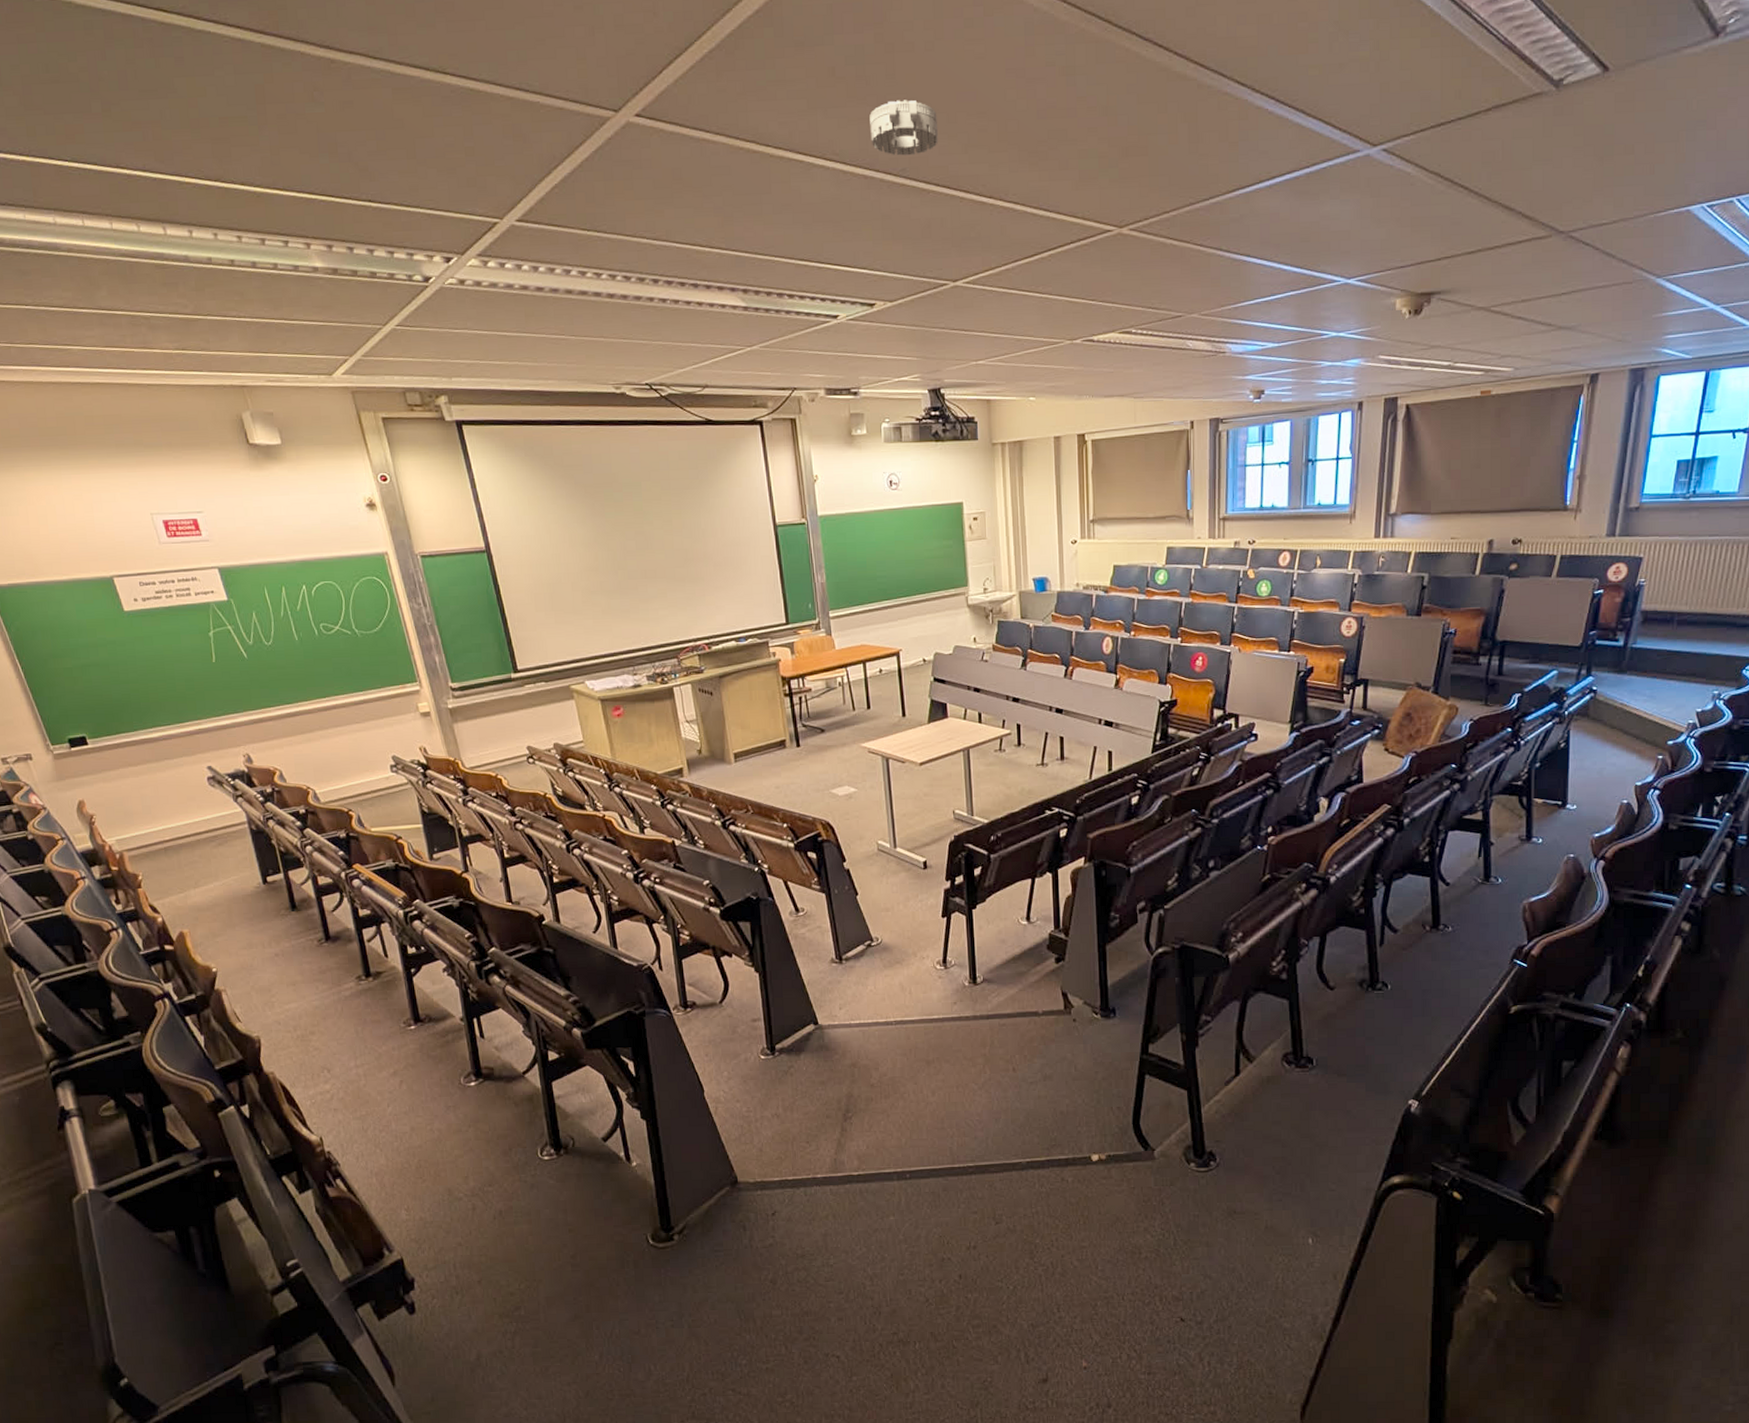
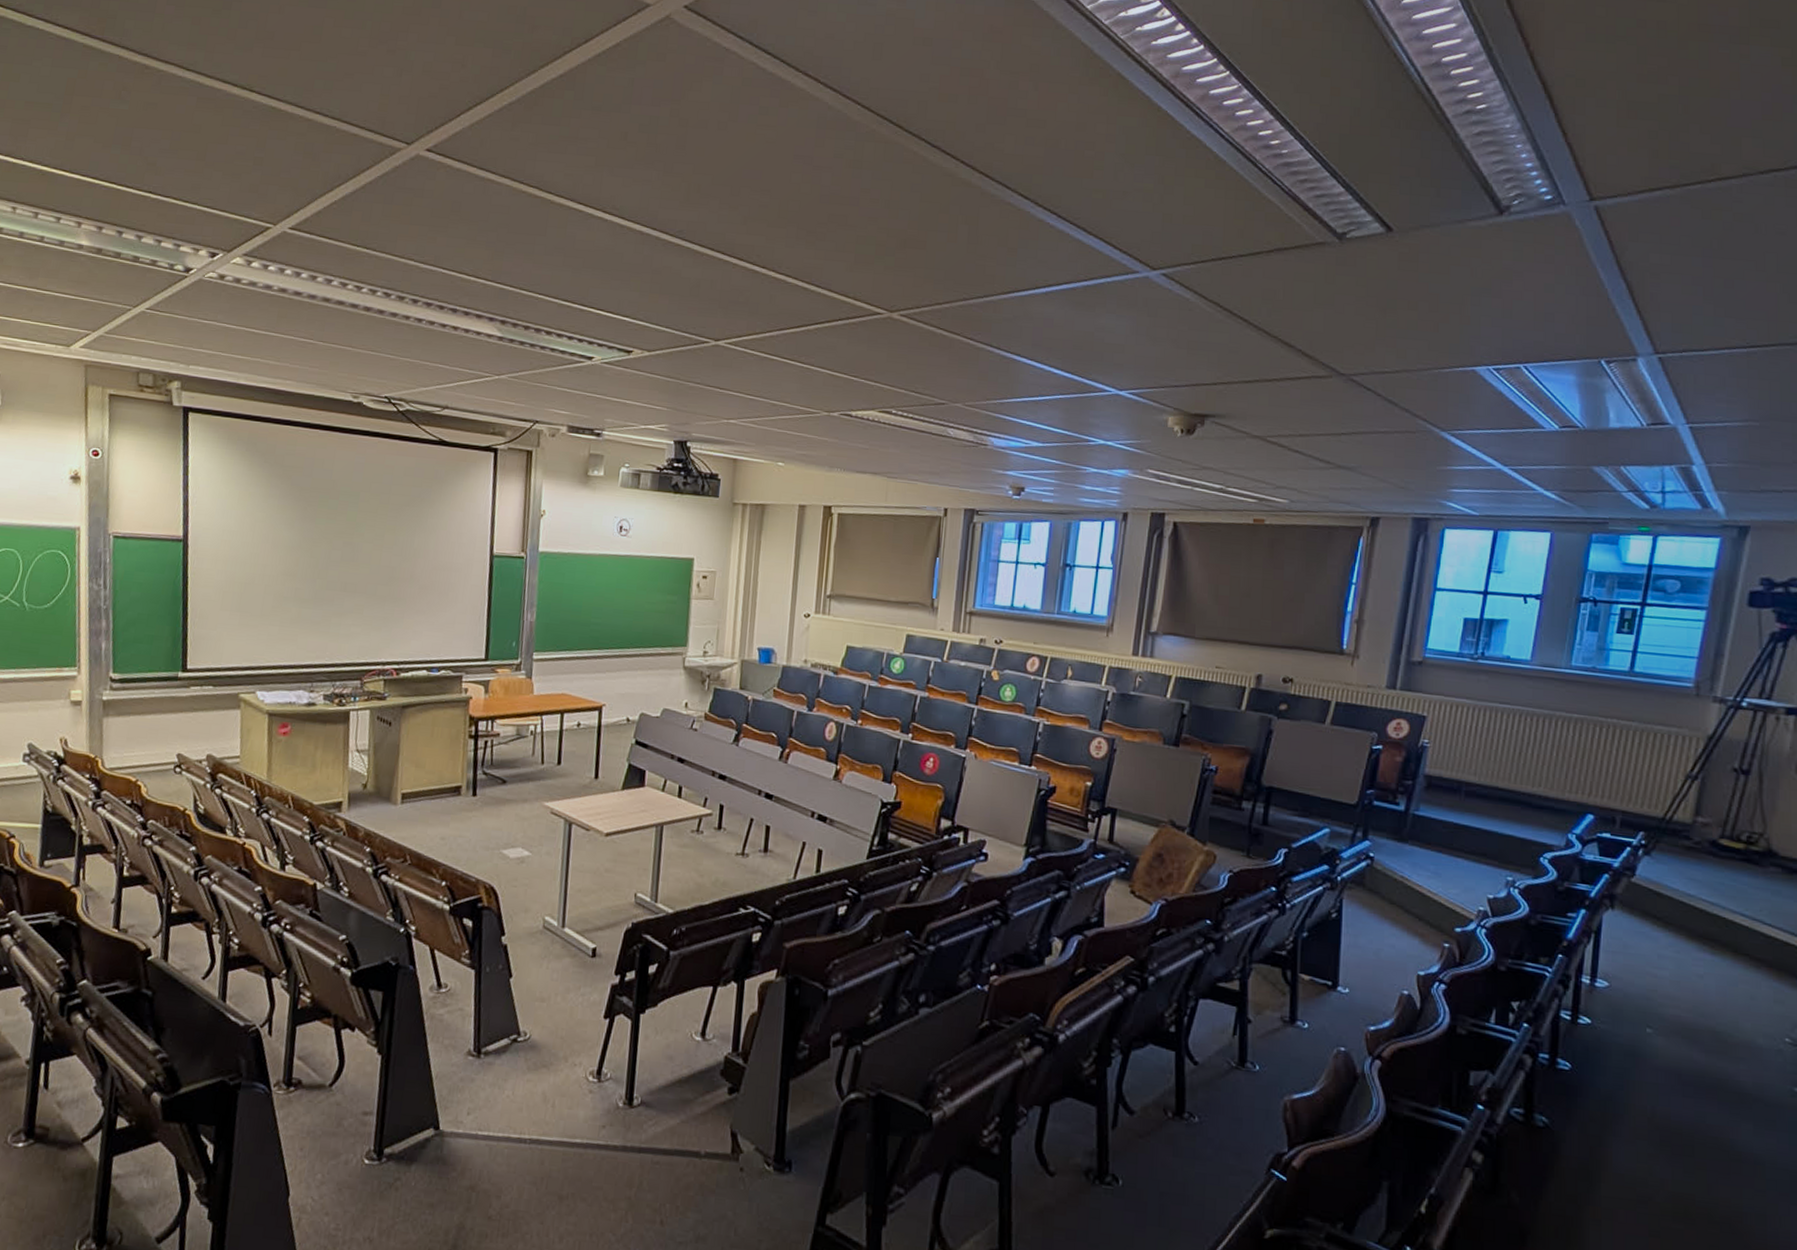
smoke detector: present [870,100,939,156] -> none [652,168,721,220]

